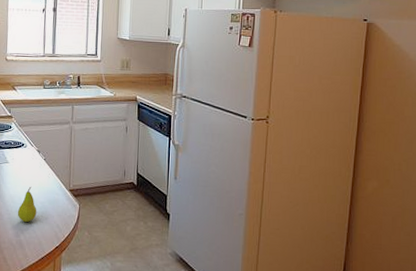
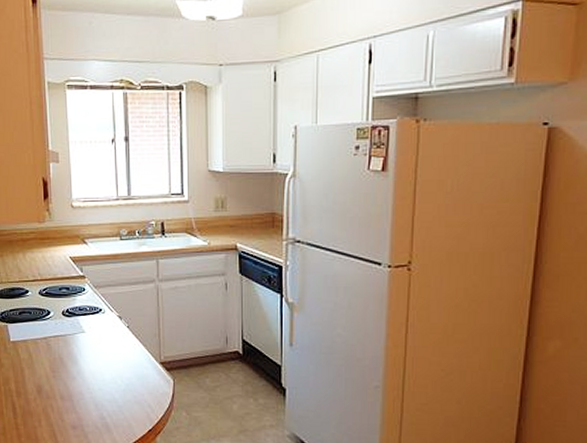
fruit: present [17,186,37,223] -> none [100,359,123,403]

